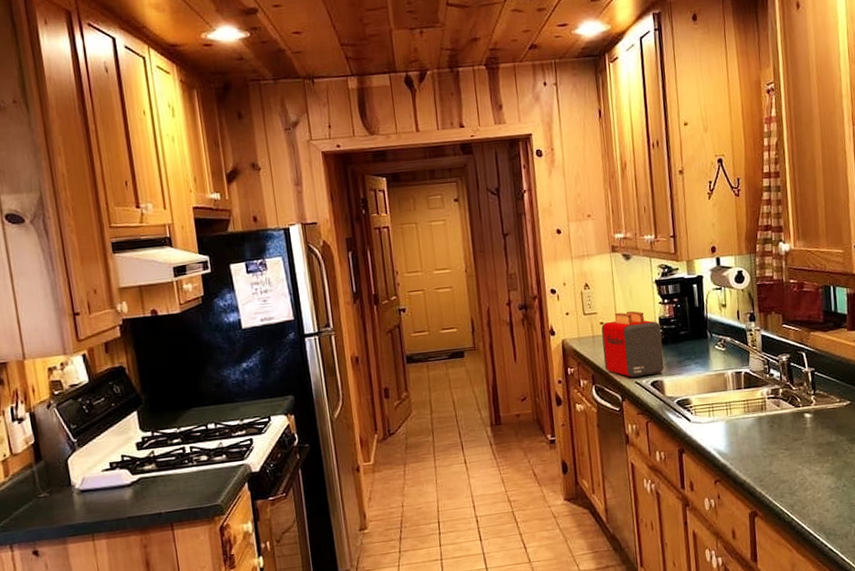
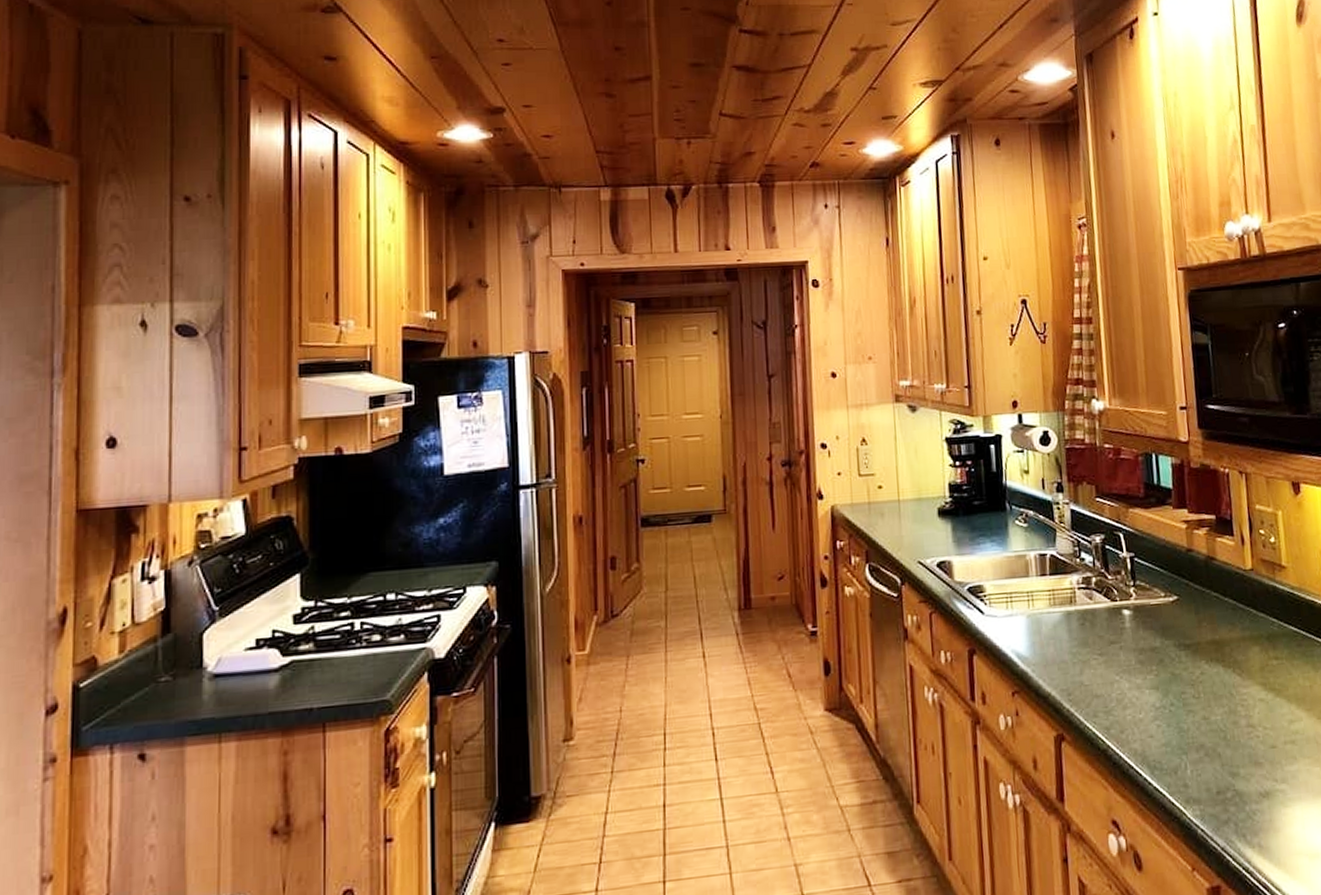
toaster: present [601,311,664,378] -> none [879,473,954,556]

